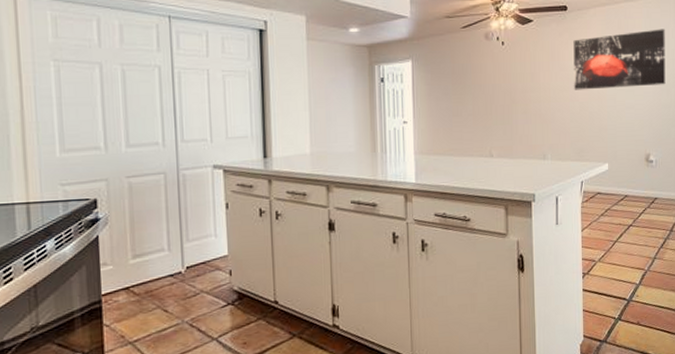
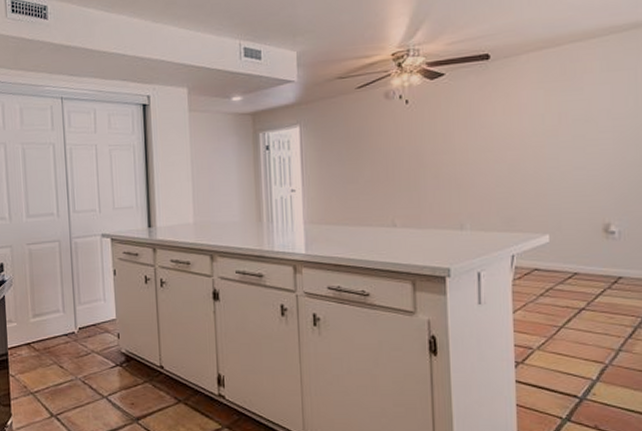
wall art: present [573,29,666,90] -> none [498,71,633,150]

